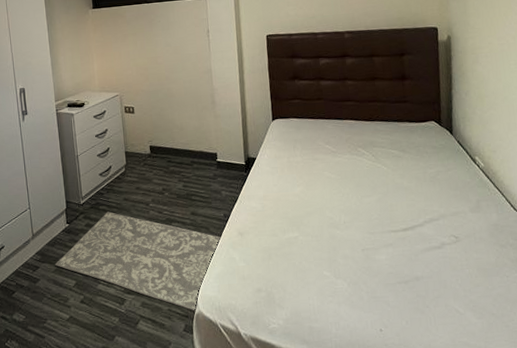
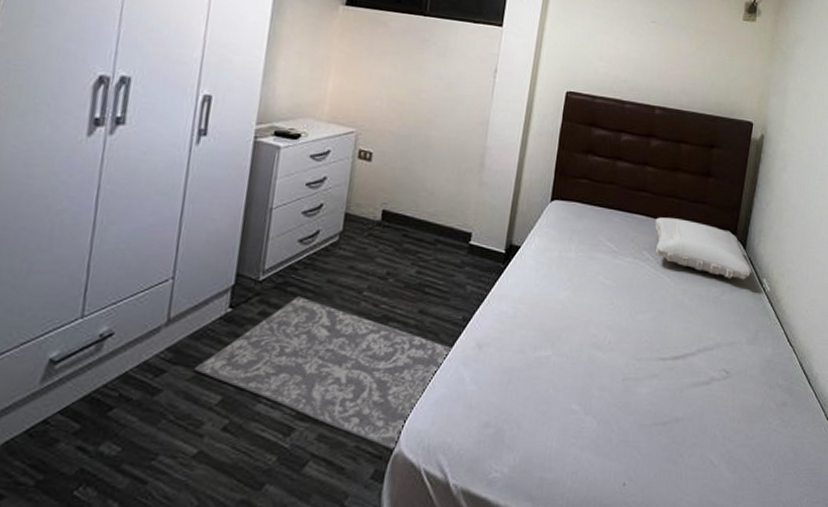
pillow: none [363,118,463,161] -> present [654,217,752,280]

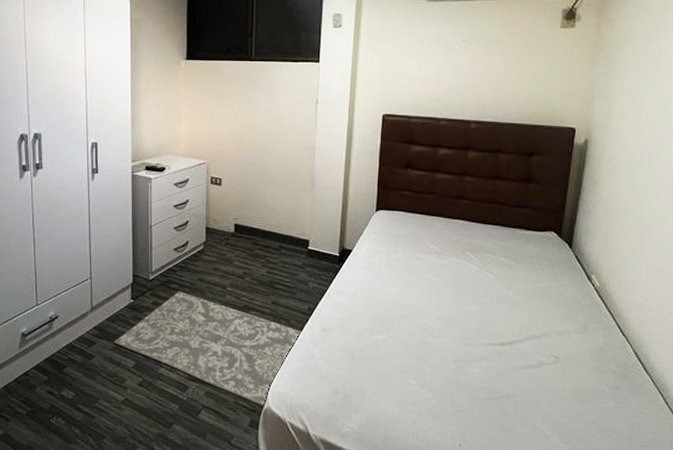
pillow: present [654,217,752,280] -> none [475,221,580,276]

